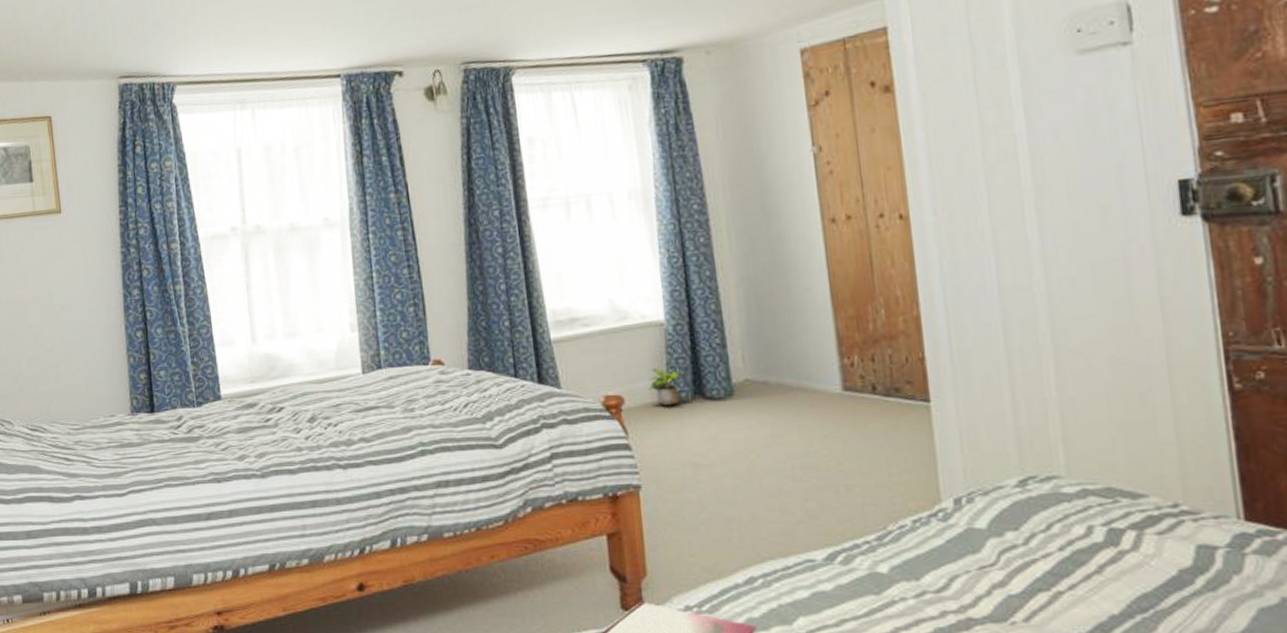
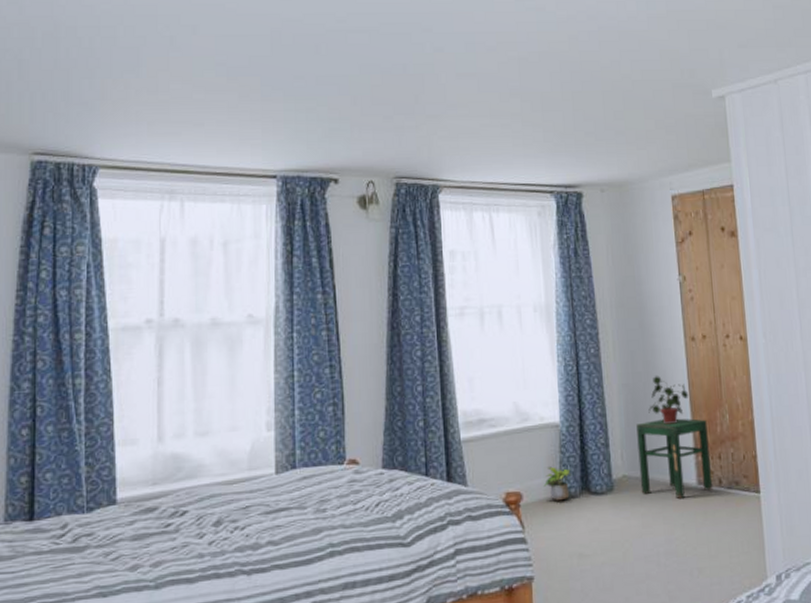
stool: none [760,314,864,406] -> present [636,418,713,499]
potted plant: none [775,266,830,322] -> present [648,376,689,424]

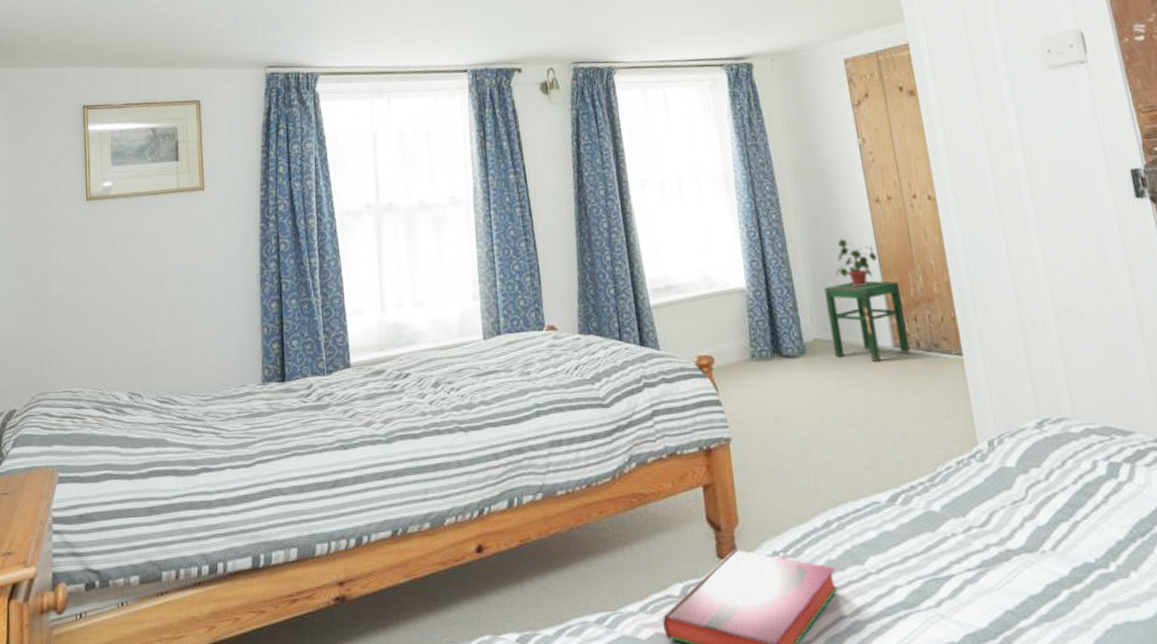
potted plant: present [543,466,571,501] -> none [734,330,761,365]

